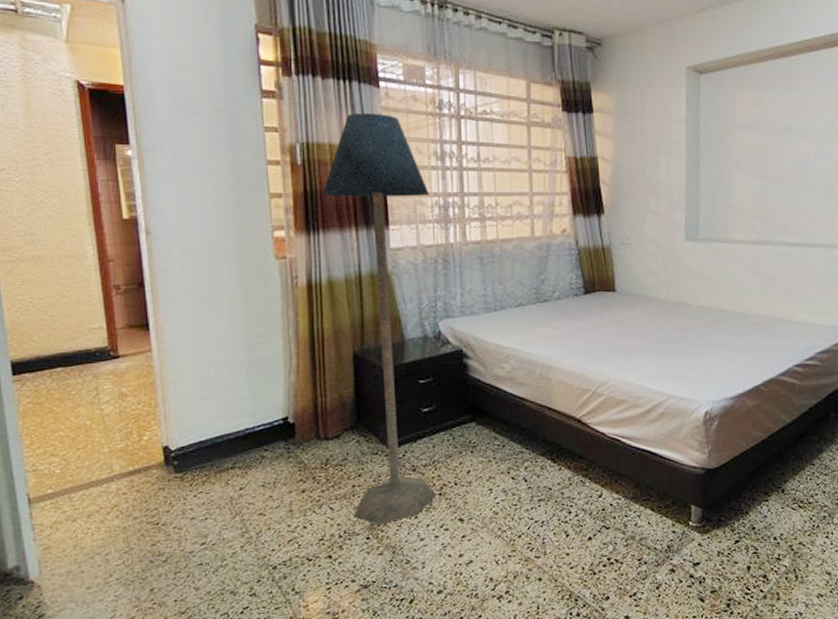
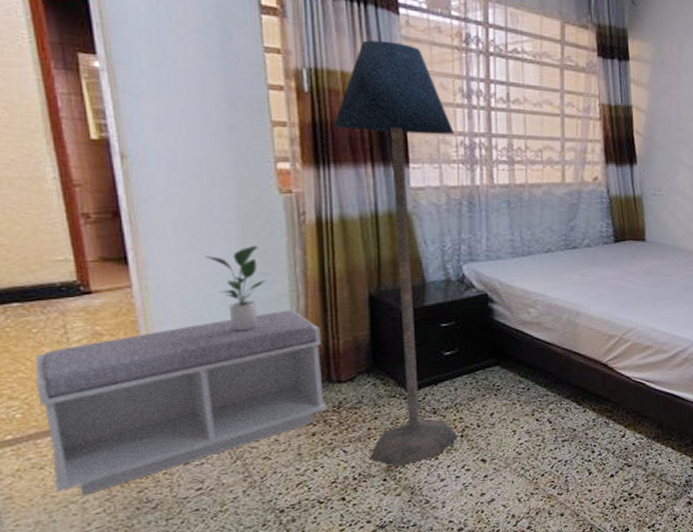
bench: none [72,369,316,548] -> present [34,310,327,496]
potted plant: none [212,309,264,391] -> present [204,245,267,331]

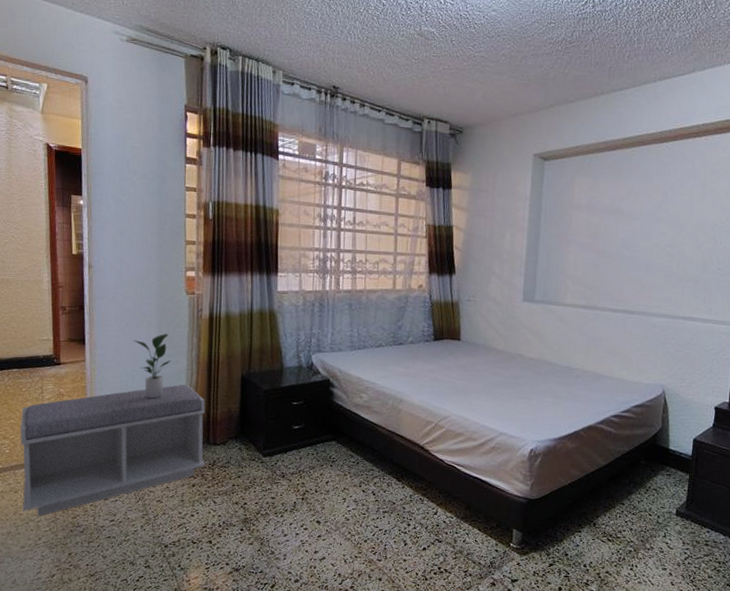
floor lamp: present [334,40,458,467] -> none [227,179,313,520]

